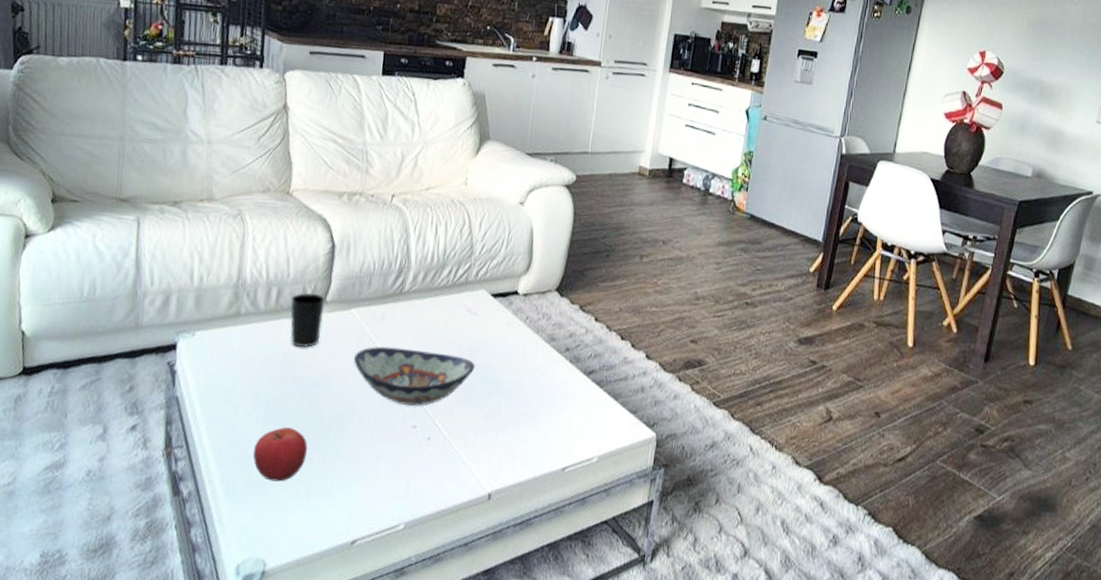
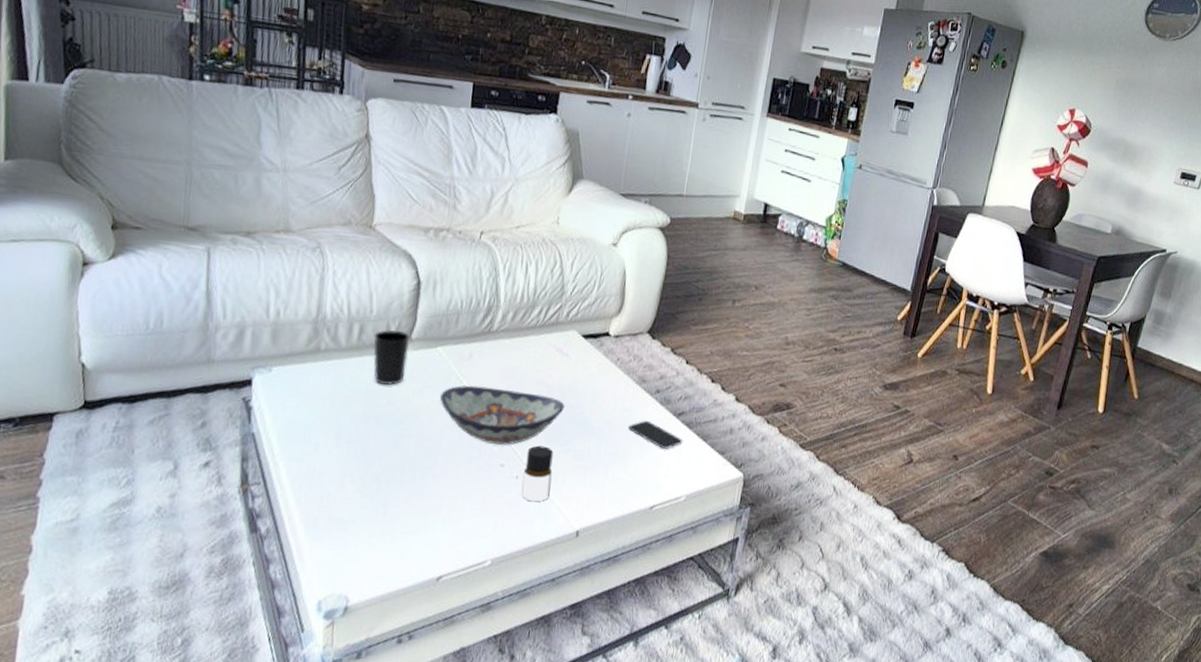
fruit: present [253,427,307,482] -> none [334,465,392,519]
bottle: none [434,406,465,464] -> present [522,445,554,502]
smartphone: none [538,379,594,409] -> present [628,420,683,449]

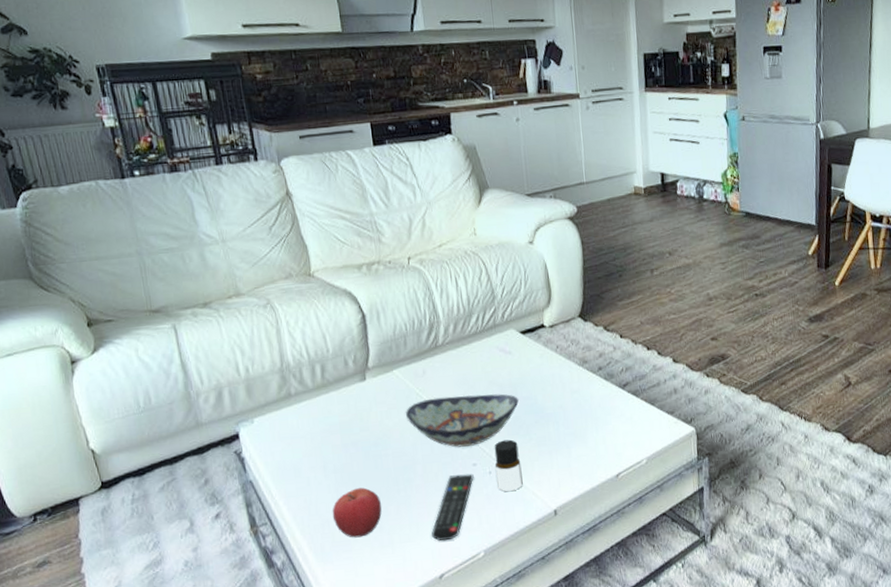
fruit: none [334,465,392,519] -> present [332,487,382,538]
cup: present [373,330,410,385] -> none [335,363,370,414]
remote control: none [438,472,499,541] -> present [432,473,474,542]
smartphone: present [628,420,683,449] -> none [580,397,633,420]

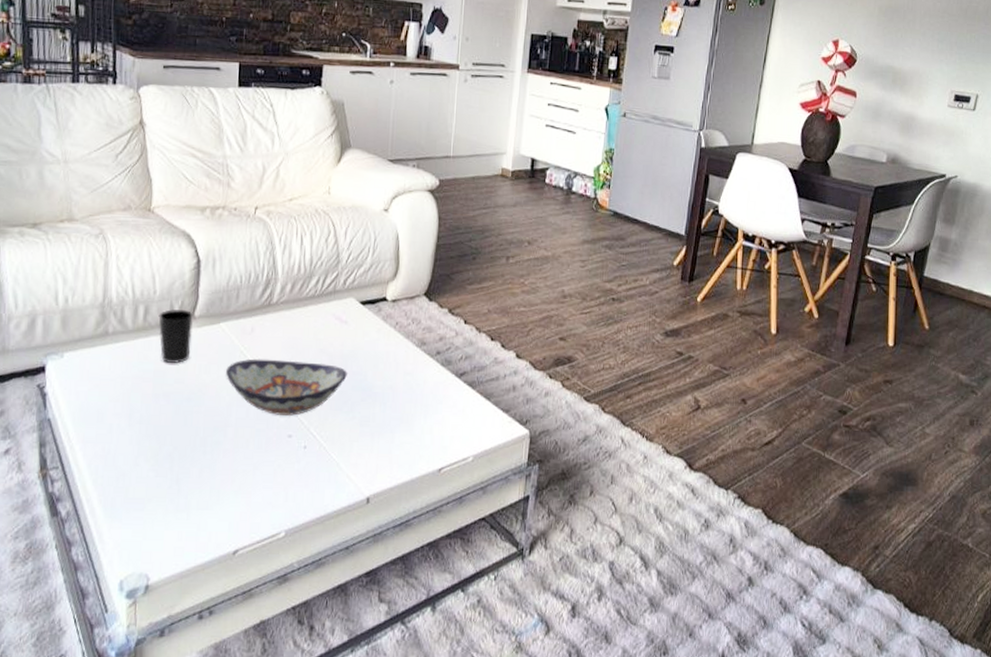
fruit: present [332,487,382,538] -> none [129,443,184,497]
cup: none [335,363,370,414] -> present [158,309,193,363]
remote control: present [432,473,474,542] -> none [232,444,287,514]
bottle: present [494,439,523,492] -> none [311,414,340,471]

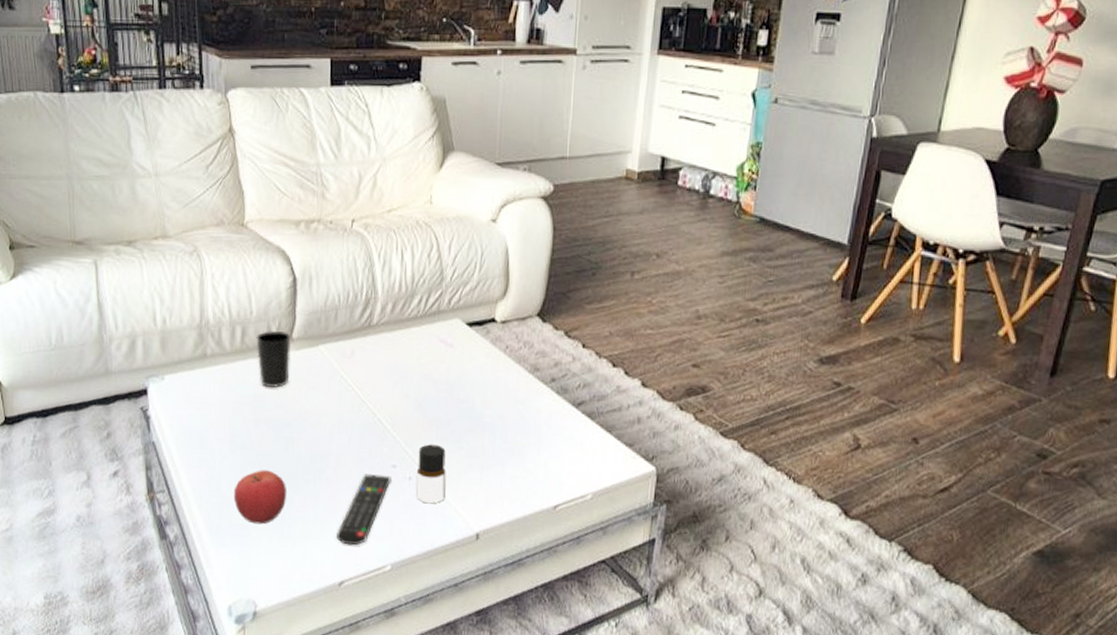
fruit: none [129,443,184,497] -> present [233,470,286,525]
decorative bowl: present [226,359,347,416] -> none [326,384,454,445]
remote control: none [232,444,287,514] -> present [337,474,391,546]
bottle: none [311,414,340,471] -> present [416,444,446,504]

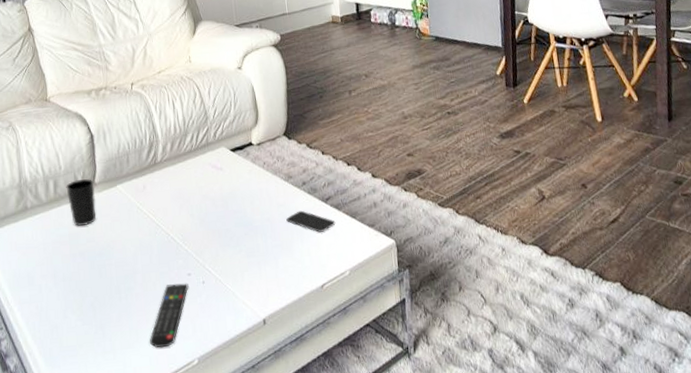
fruit: present [233,470,286,525] -> none [60,295,105,344]
bottle: present [416,444,446,504] -> none [207,250,234,301]
smartphone: none [524,412,585,443] -> present [286,210,336,233]

